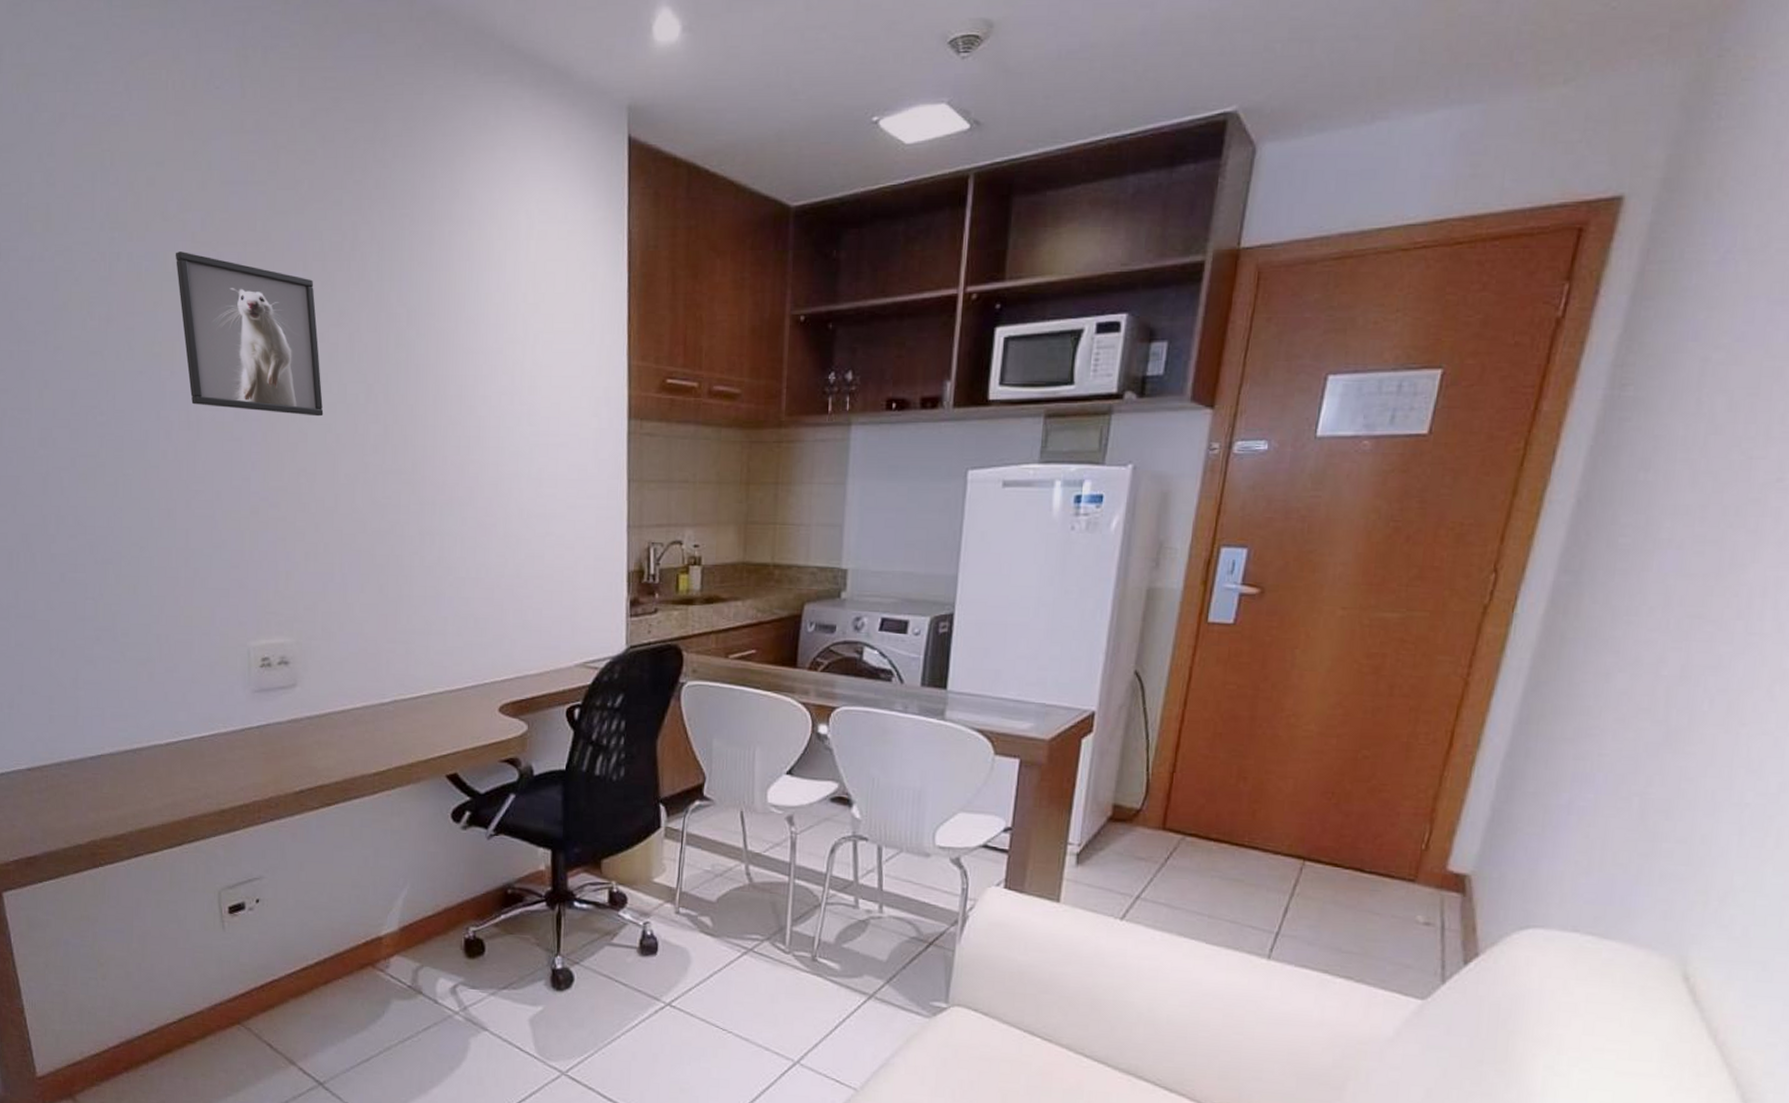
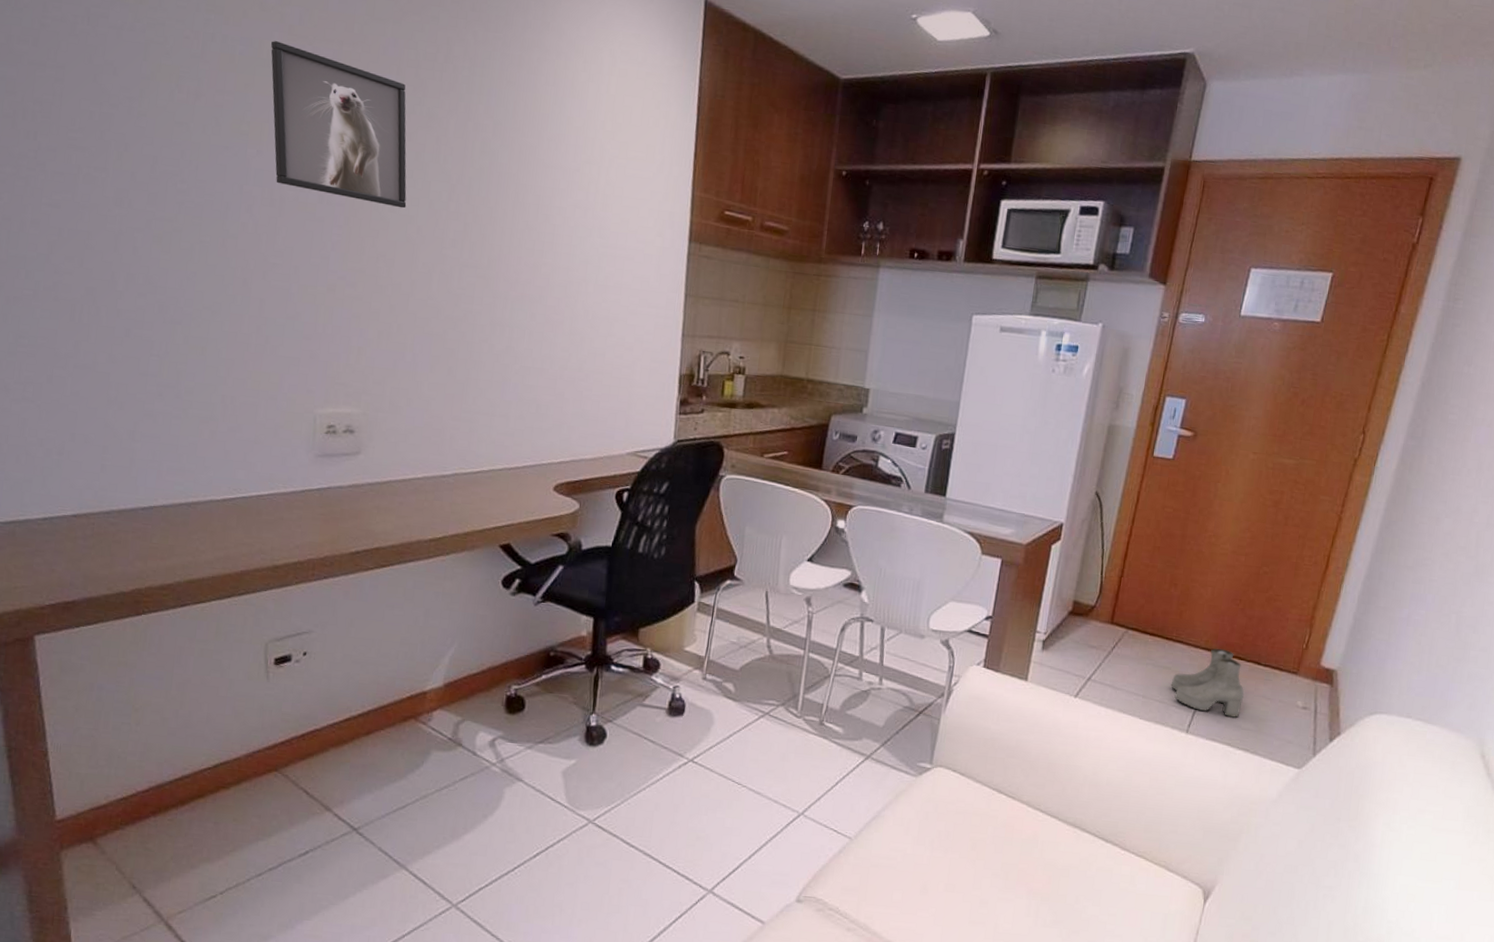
boots: none [1244,853,1344,938] -> present [1170,648,1245,718]

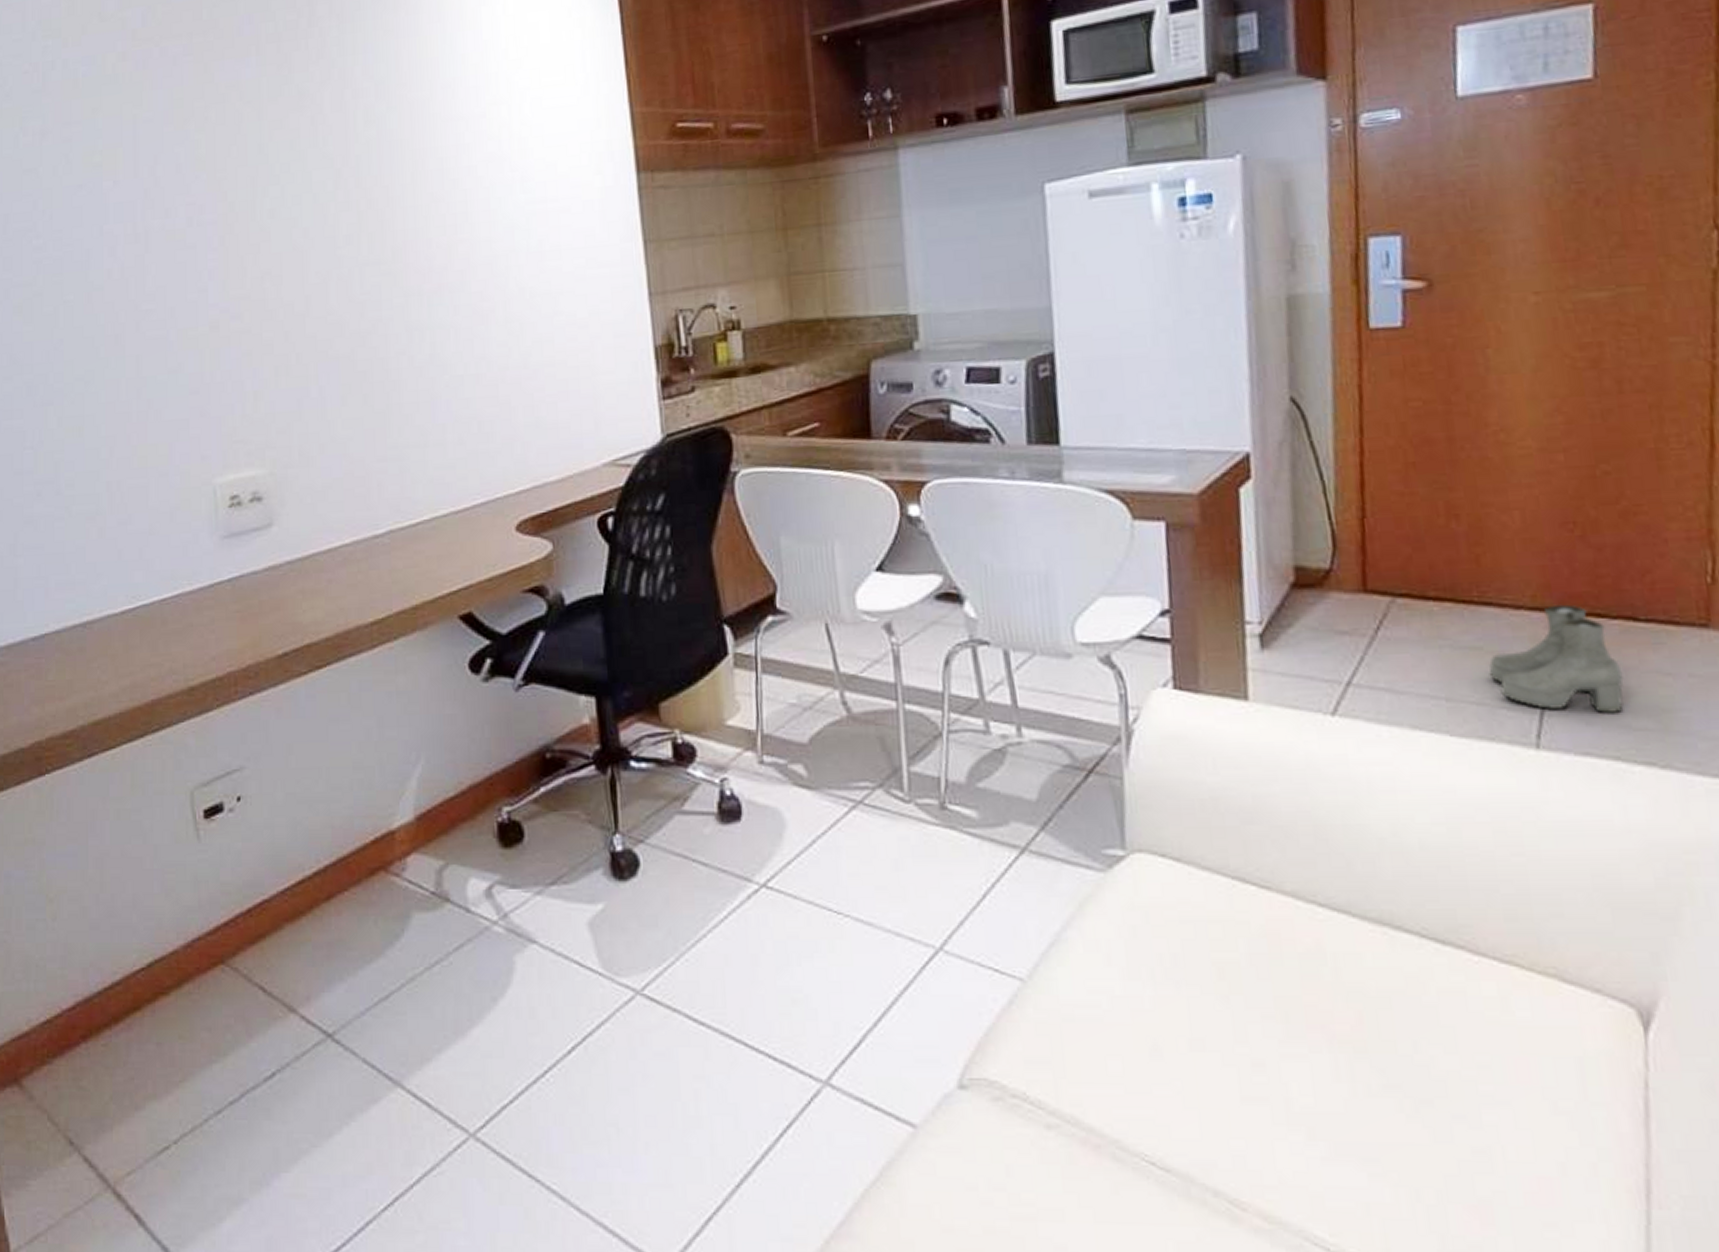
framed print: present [271,41,407,209] -> none [115,51,287,215]

